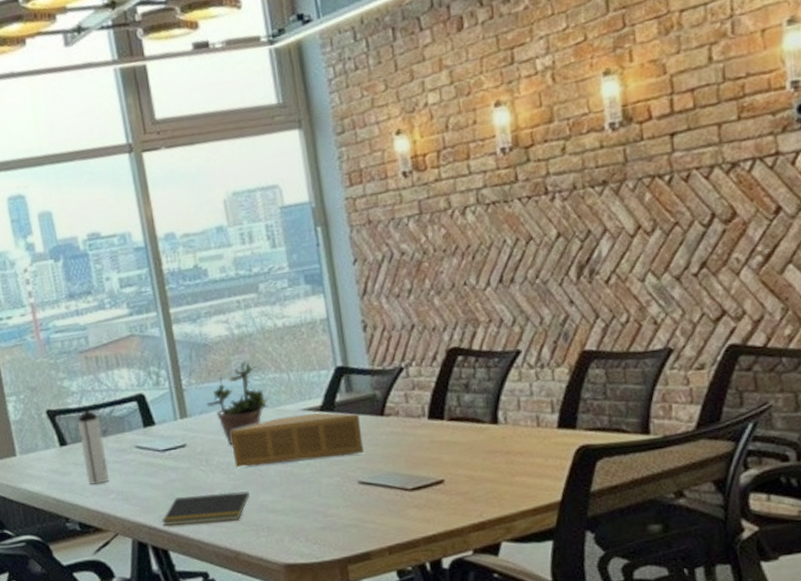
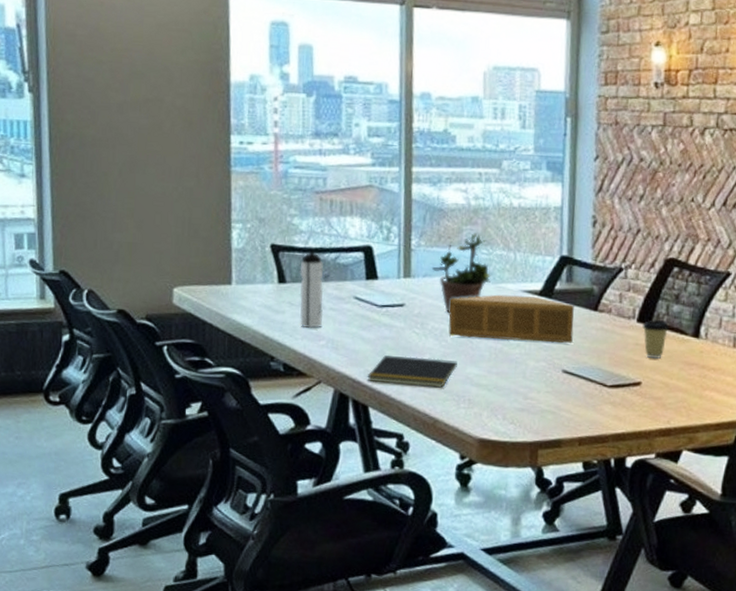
coffee cup: none [434,412,464,454] -> present [642,320,670,359]

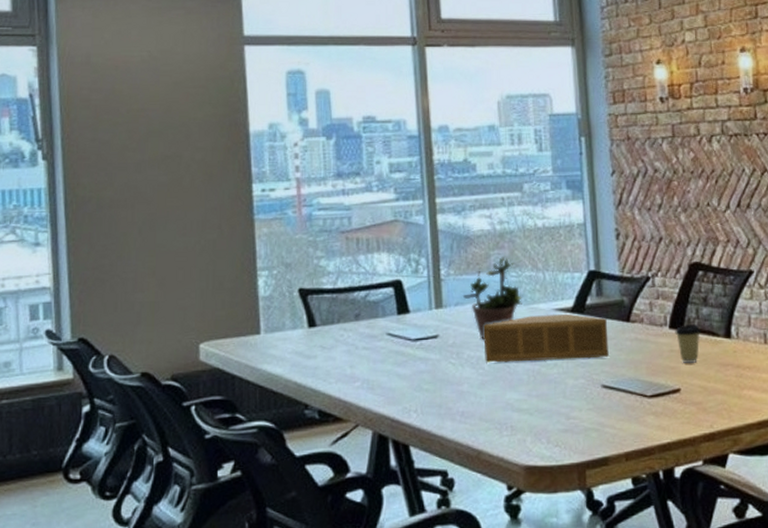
water bottle: present [299,251,324,329] -> none [329,291,357,371]
notepad: present [367,355,457,388] -> none [406,387,496,419]

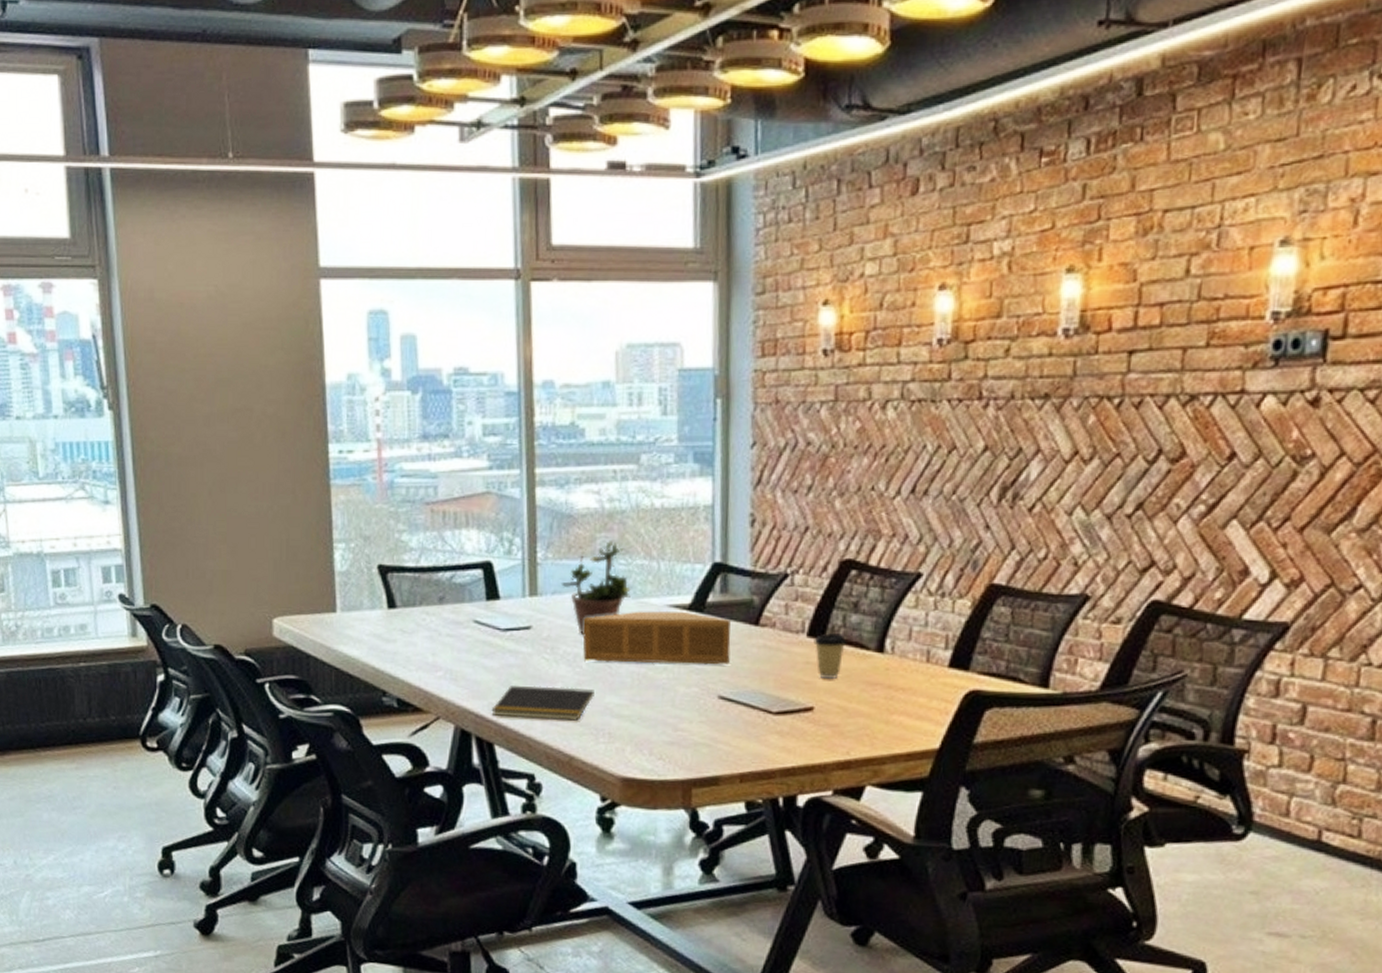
notepad: none [406,387,496,419] -> present [491,685,594,721]

